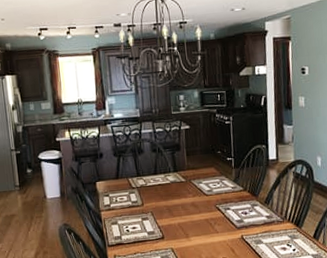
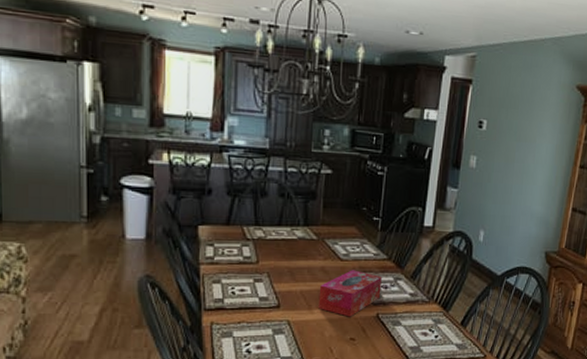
tissue box: none [192,202,243,241] -> present [318,270,382,317]

